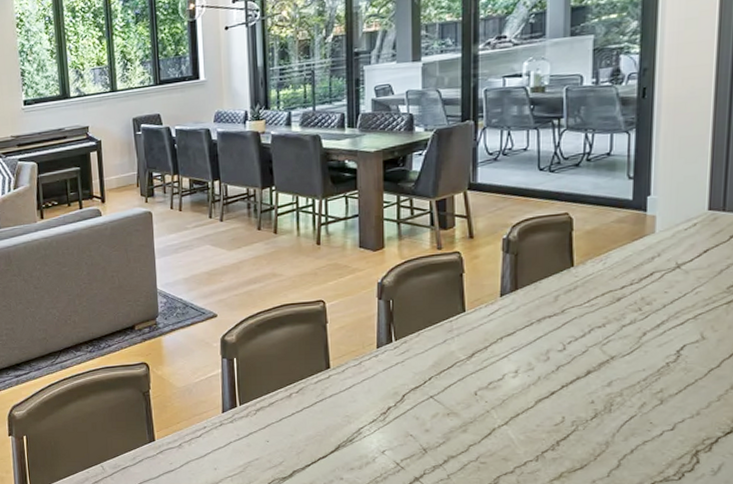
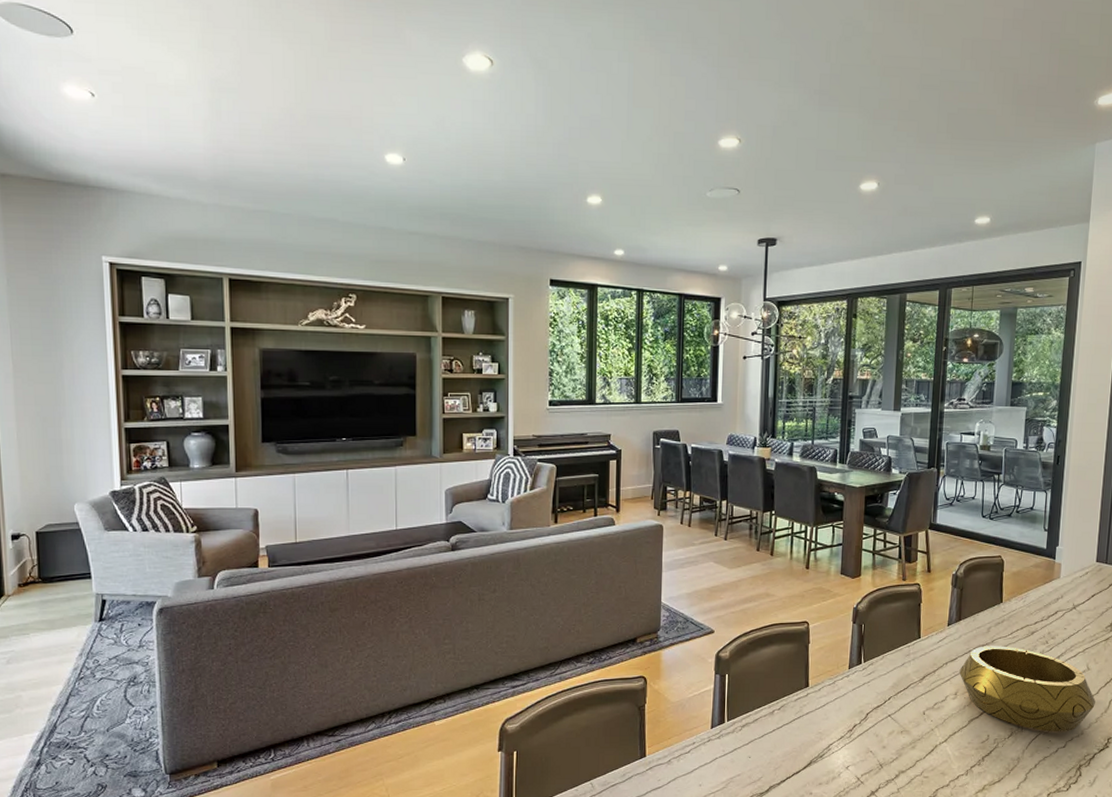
decorative bowl: none [519,316,716,413] -> present [959,646,1096,732]

